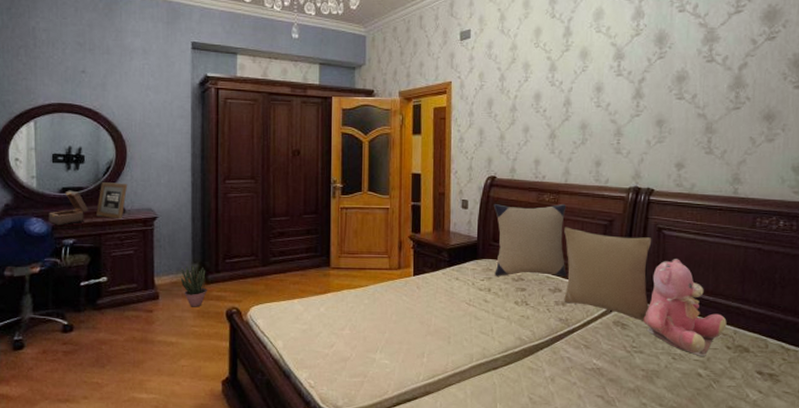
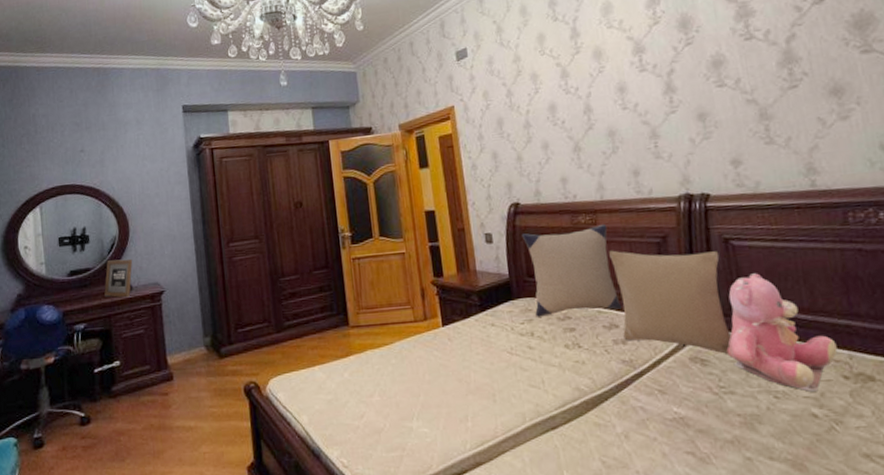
jewelry box: present [49,190,89,225] -> none [59,272,97,311]
potted plant: present [180,265,207,307] -> none [193,339,222,386]

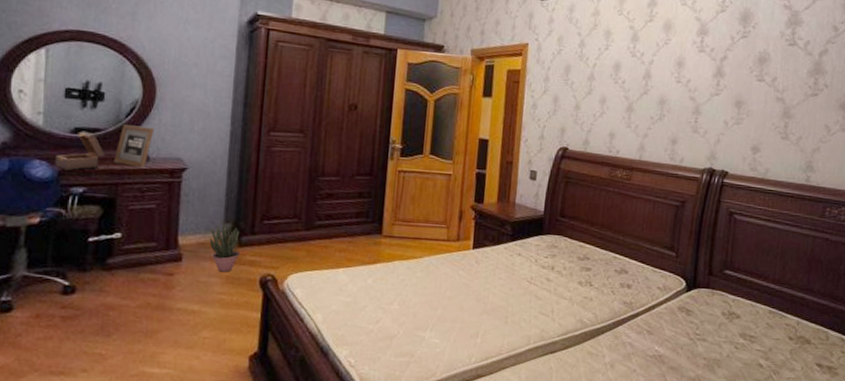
jewelry box: none [59,272,97,311] -> present [55,131,105,171]
potted plant: none [193,339,222,386] -> present [209,225,240,273]
pillow: present [521,223,623,317] -> none [559,177,639,258]
pillow: present [609,250,731,355] -> none [629,205,723,309]
teddy bear: present [726,273,838,392] -> none [708,245,791,347]

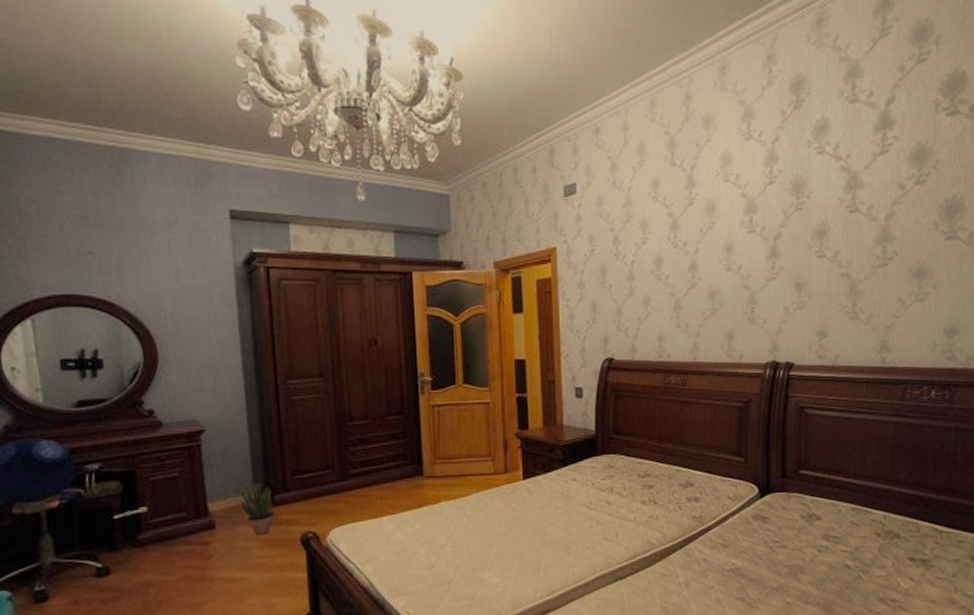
jewelry box: present [55,131,105,171] -> none [63,403,115,448]
picture frame: present [114,124,155,169] -> none [125,390,163,436]

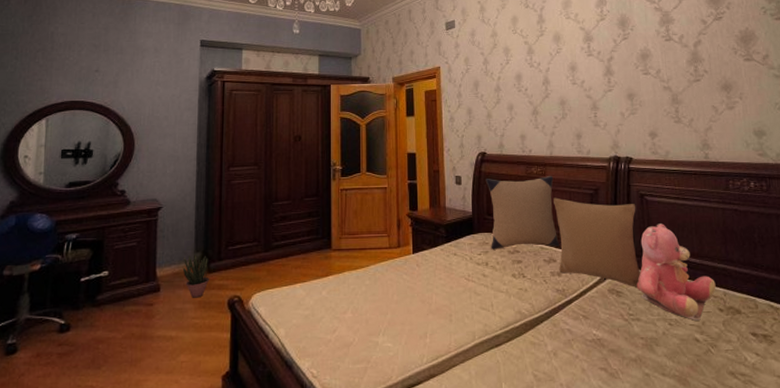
pillow: none [612,385,700,474] -> present [485,175,560,250]
pillow: none [695,412,793,514] -> present [553,197,640,289]
teddy bear: none [785,440,876,546] -> present [636,223,716,321]

